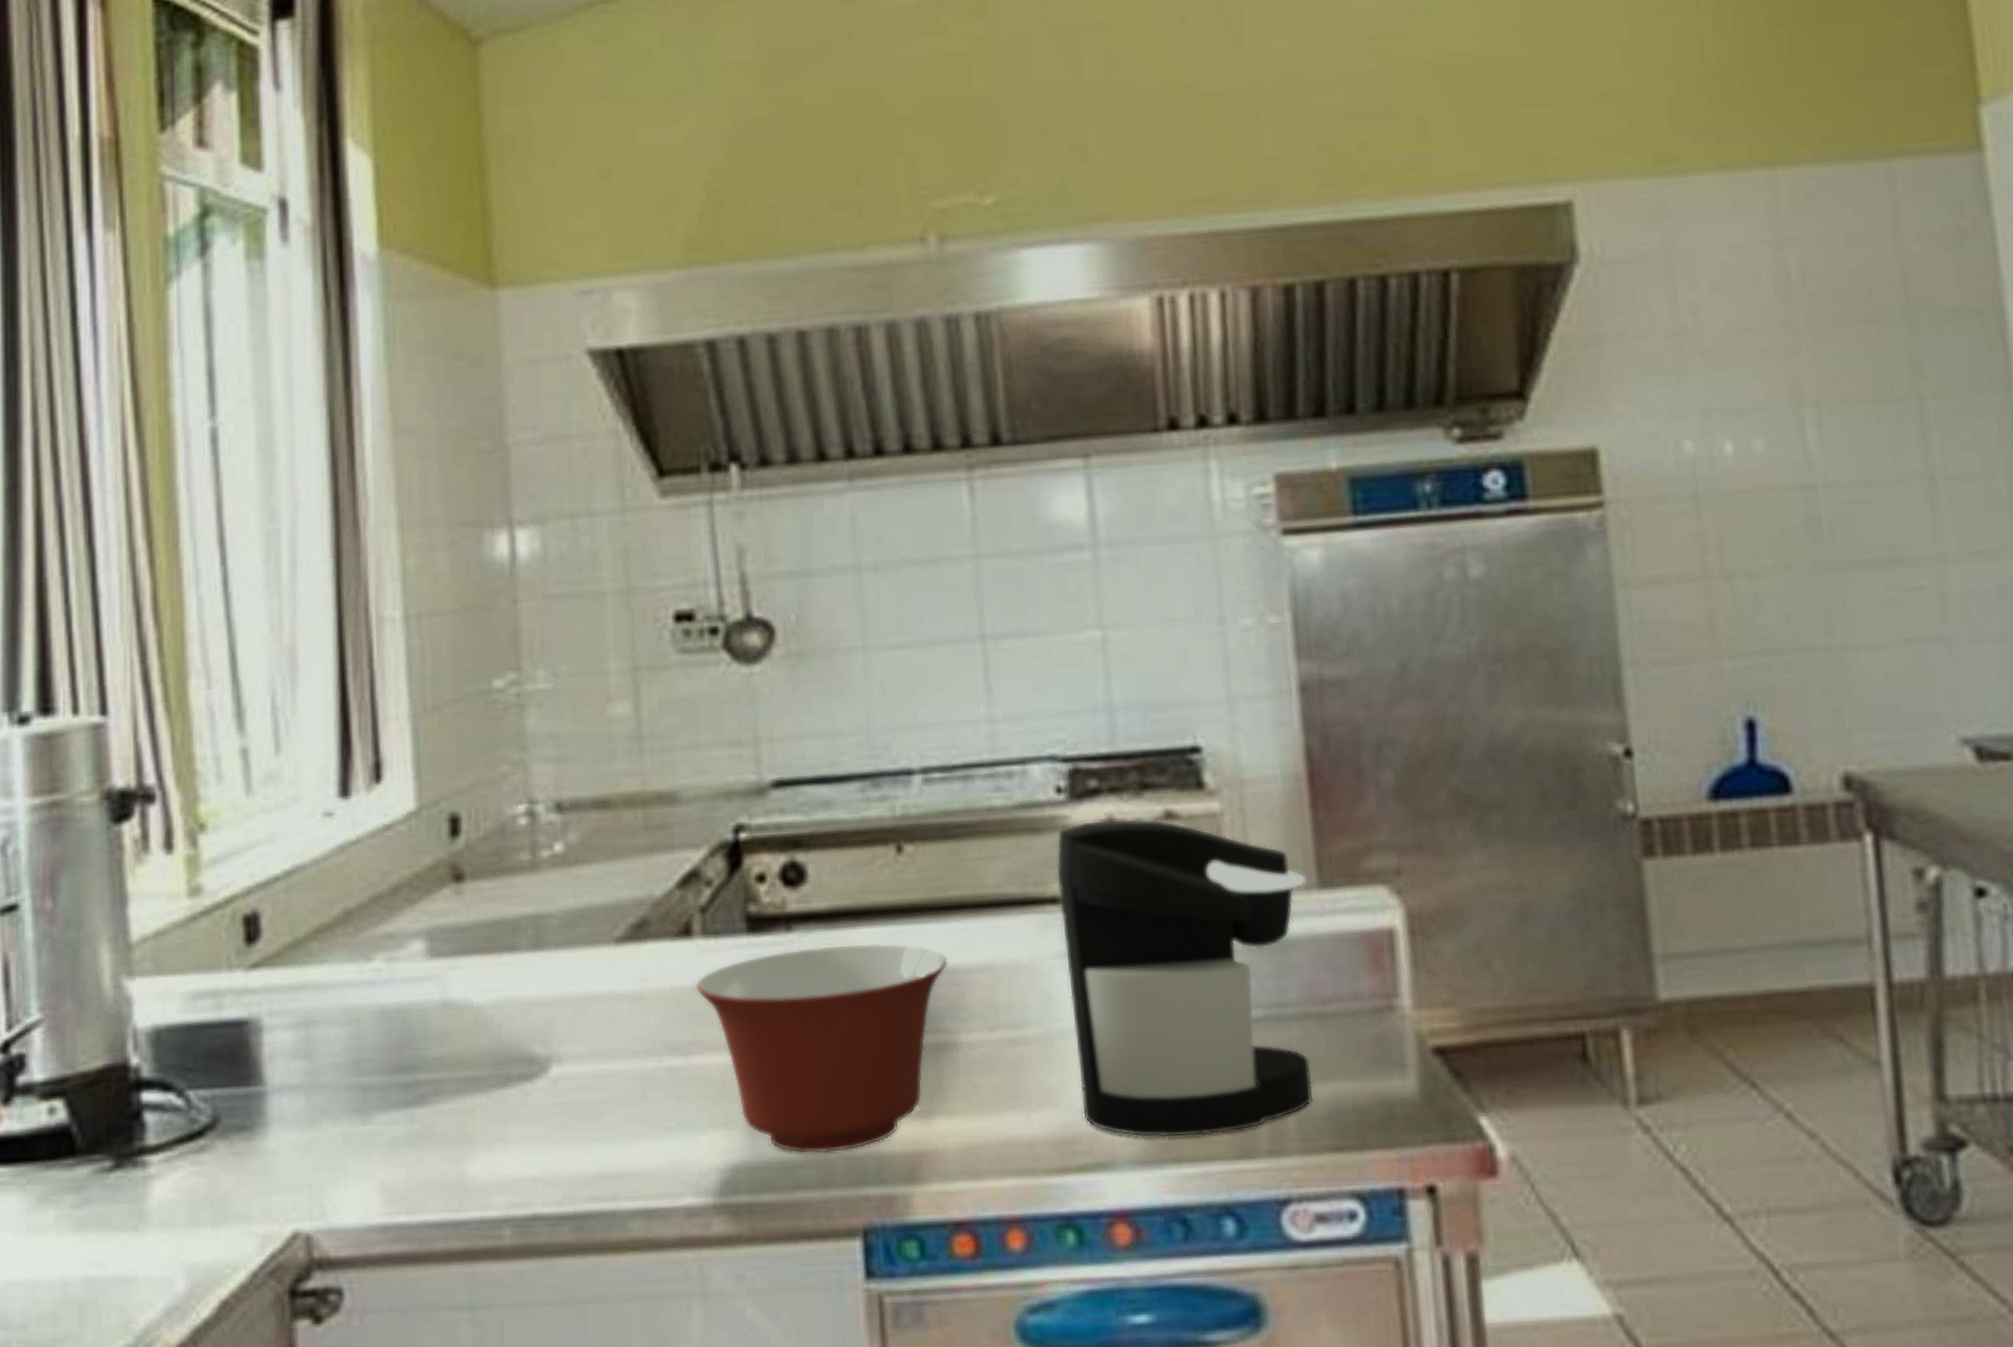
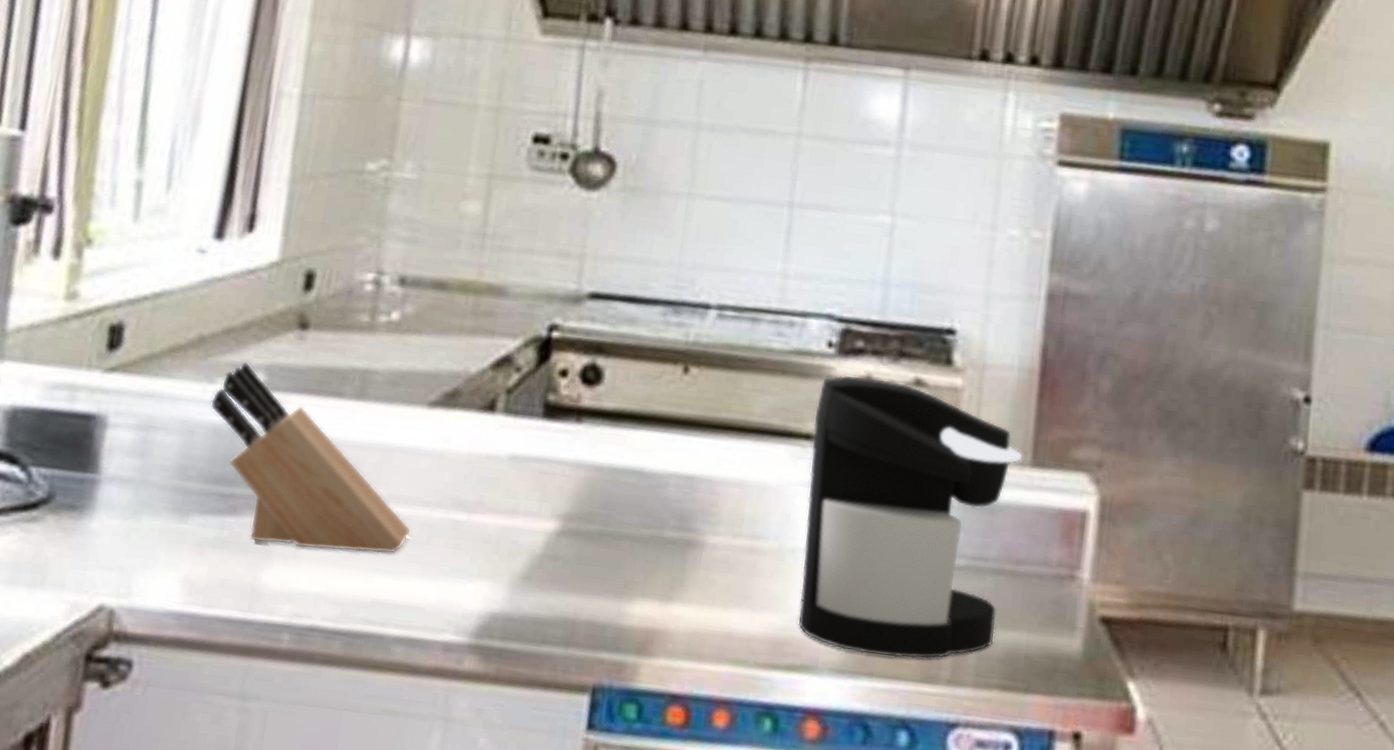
knife block: none [372,930,623,1132] -> present [210,362,411,555]
mixing bowl: present [695,943,948,1154] -> none [489,438,709,619]

